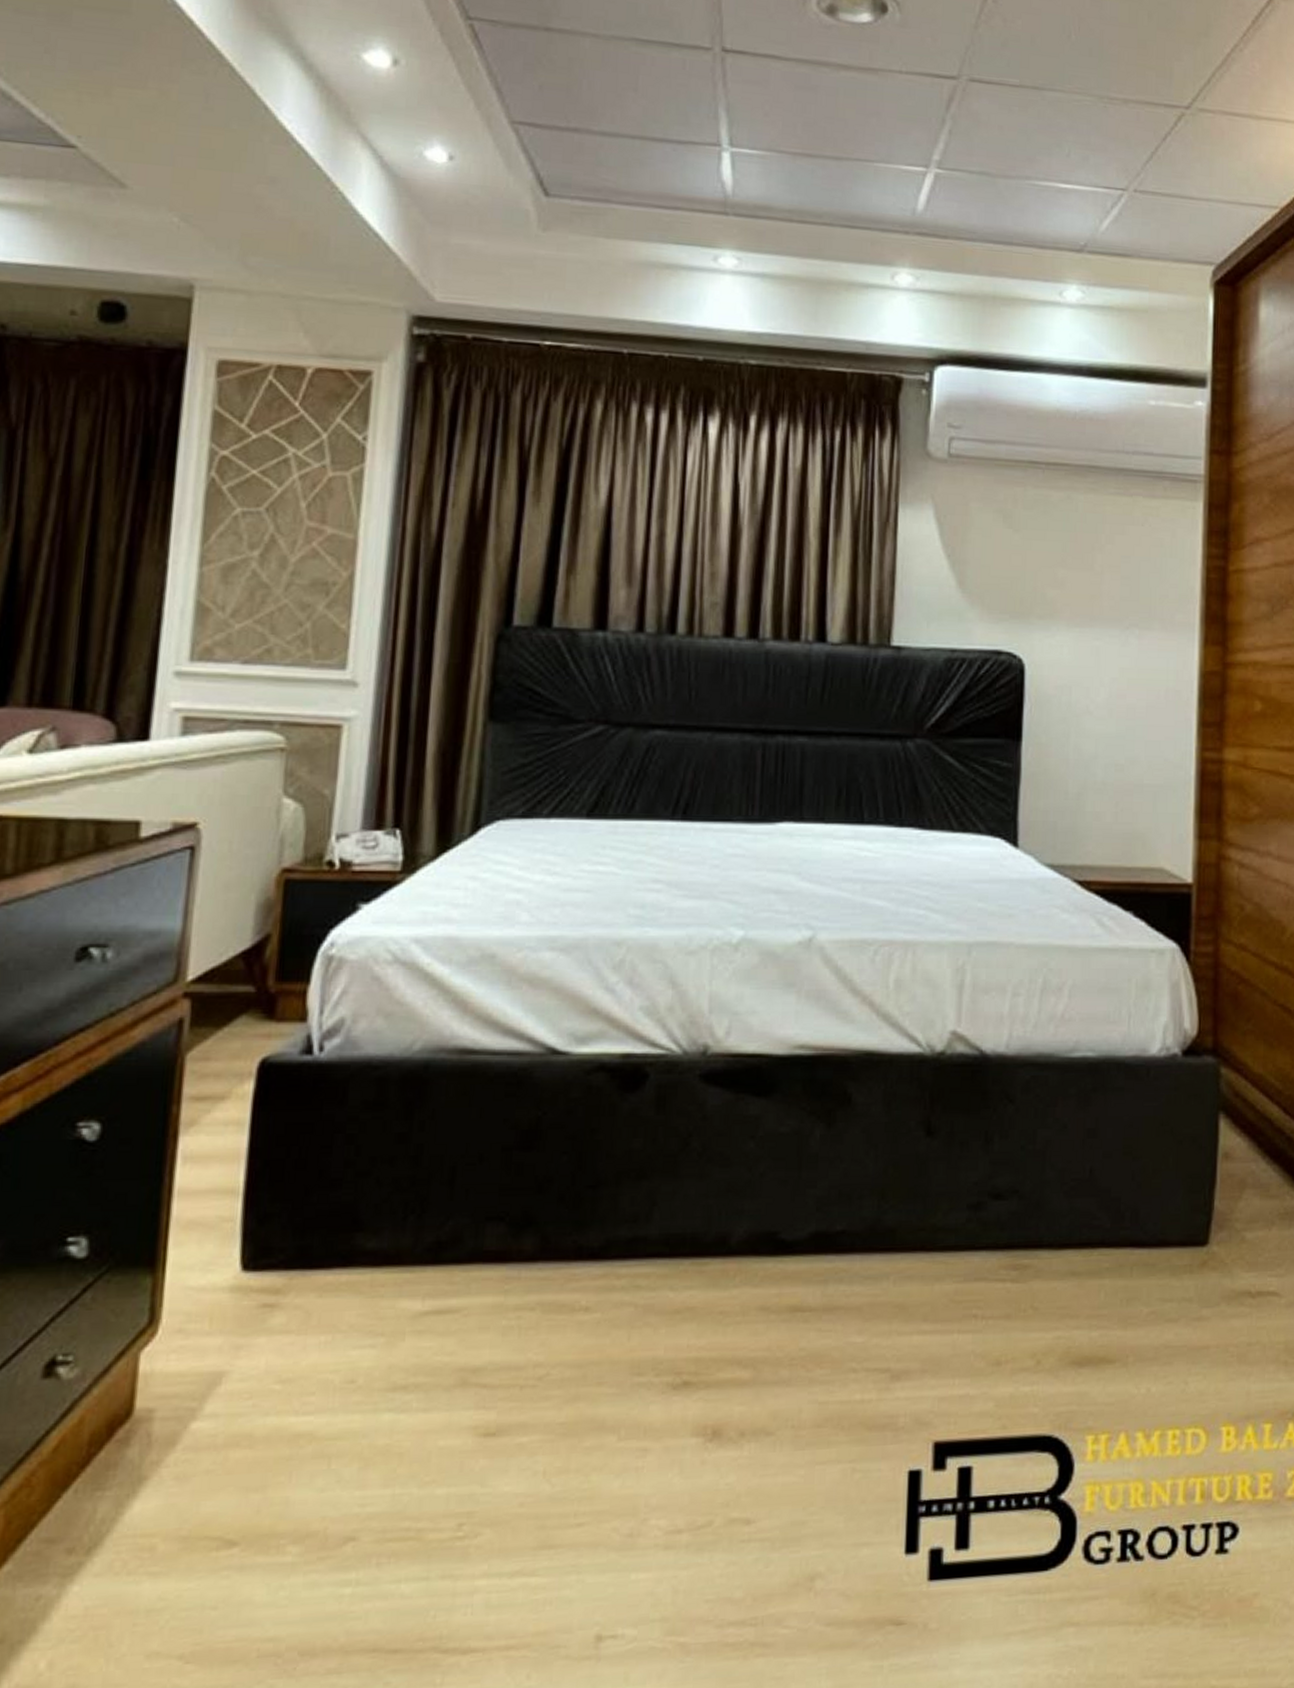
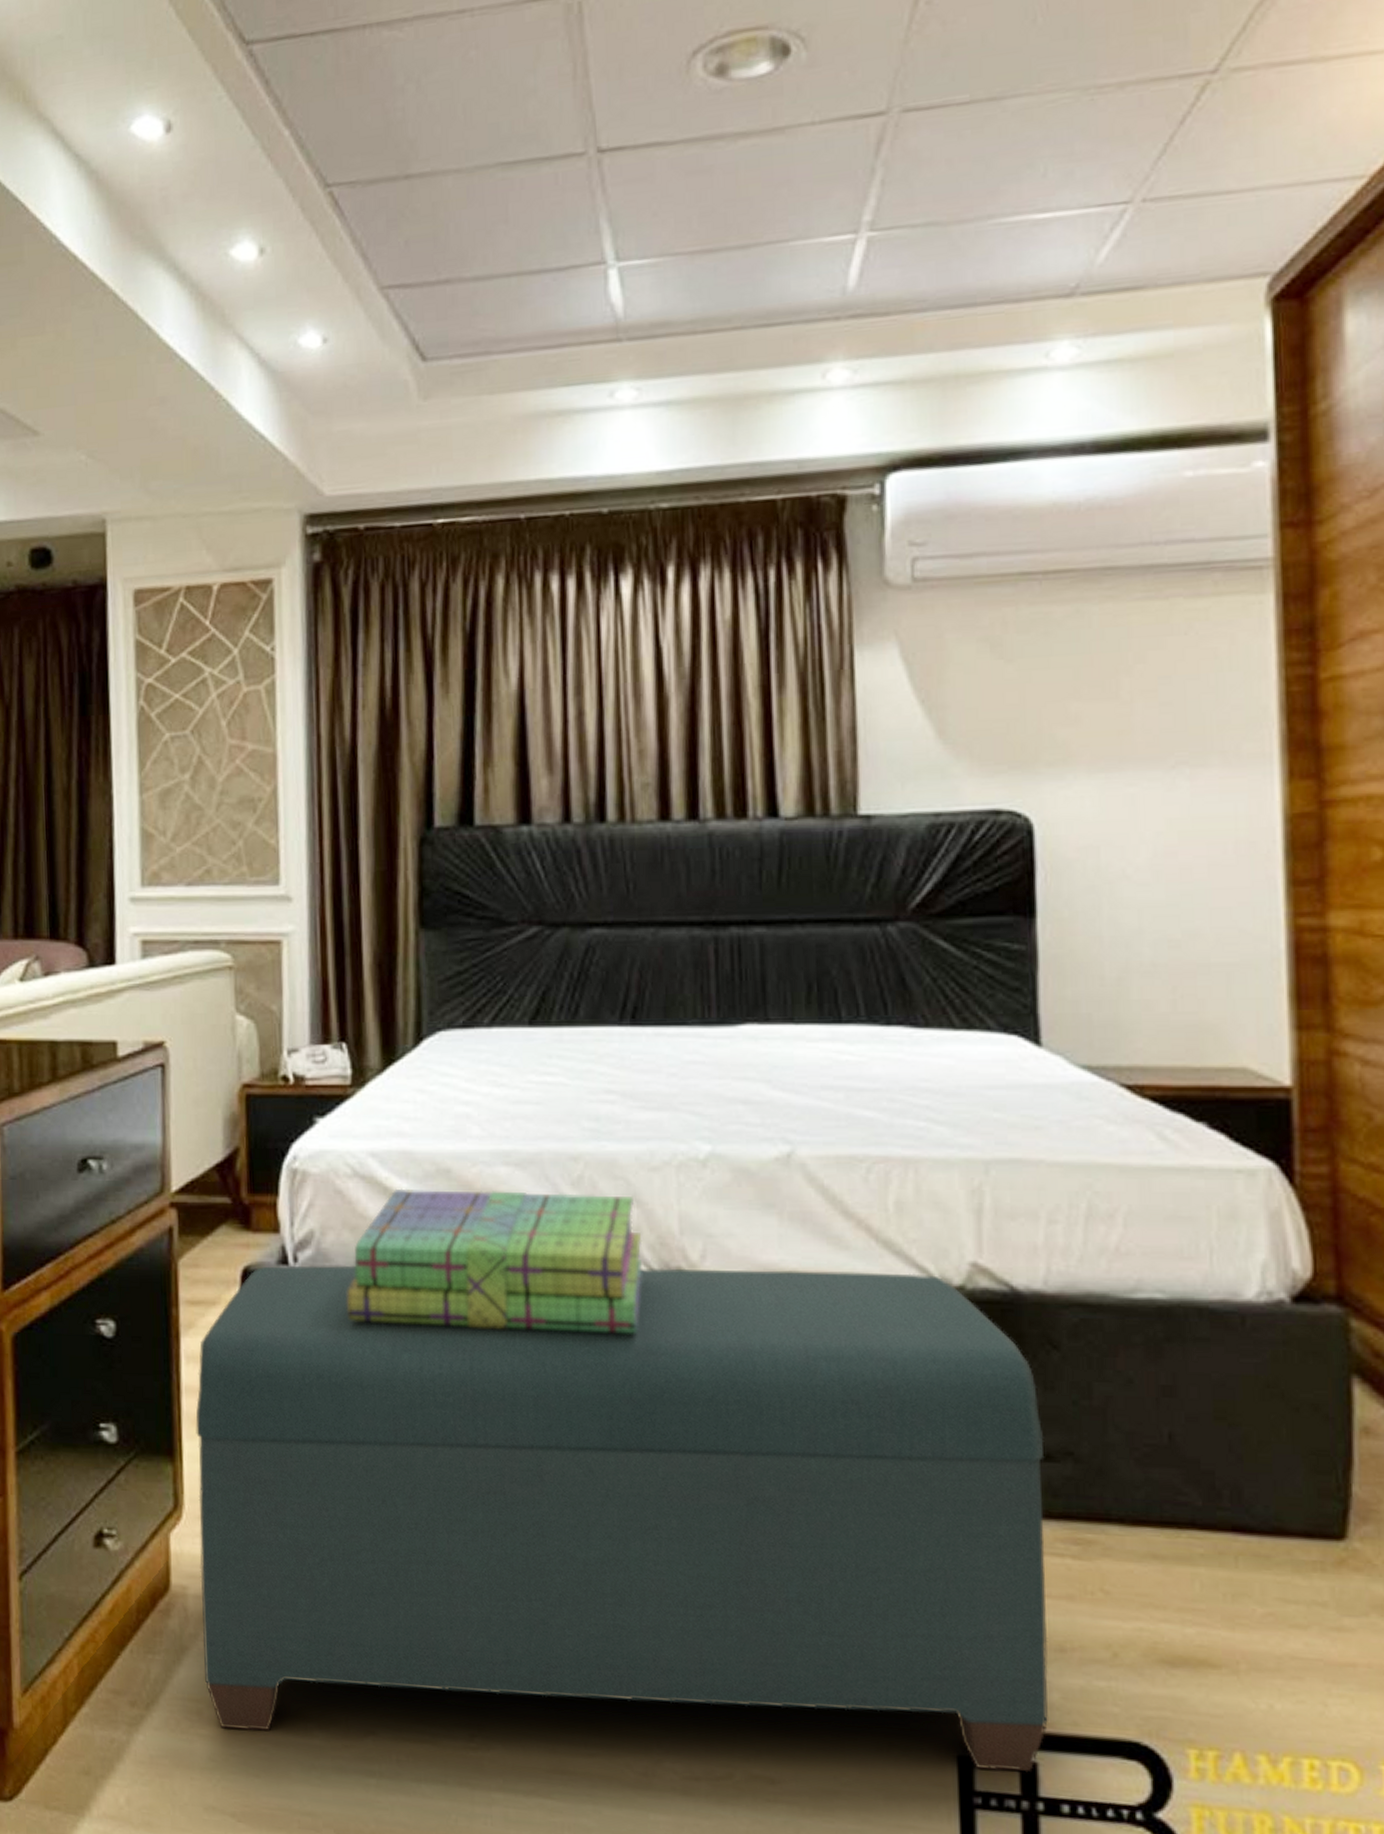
bench: none [164,1042,997,1562] -> present [195,1265,1048,1773]
stack of books: none [372,974,675,1110] -> present [347,1188,643,1333]

